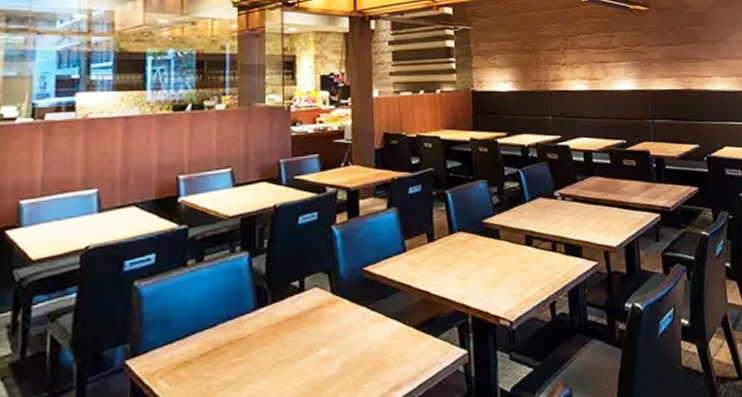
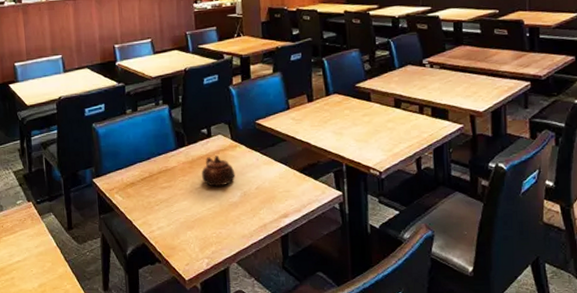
teapot: none [289,315,334,358] -> present [202,155,236,187]

